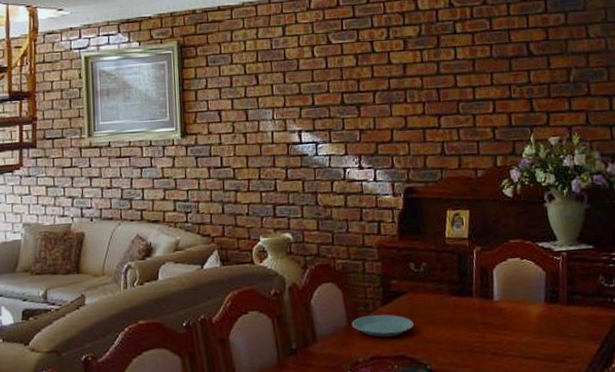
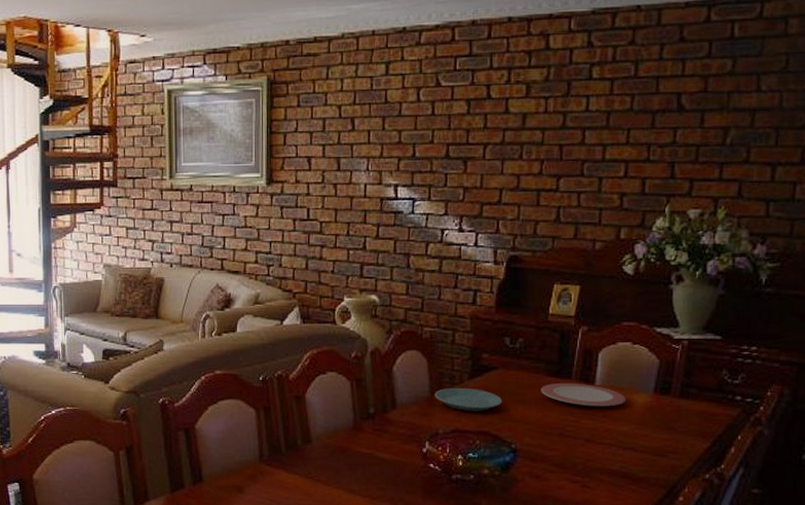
plate: none [447,300,522,321] -> present [541,382,626,407]

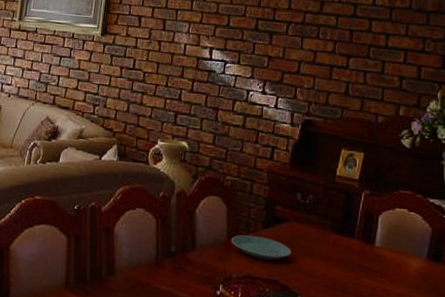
plate: present [541,382,626,407] -> none [326,240,402,268]

